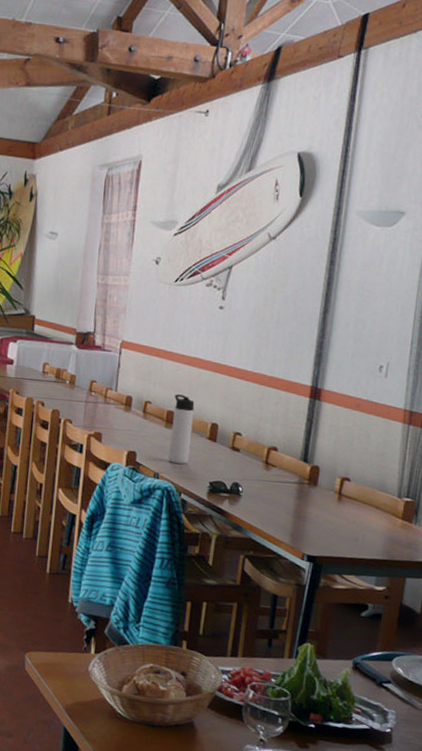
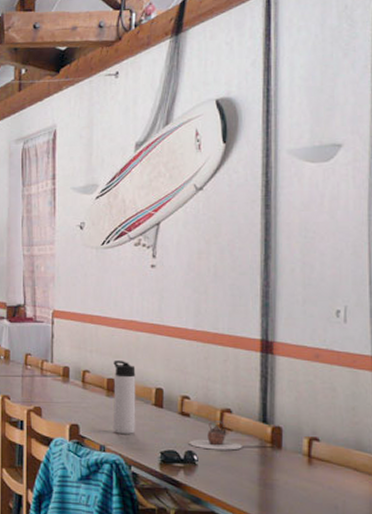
teapot: none [236,456,283,485] -> present [189,420,242,450]

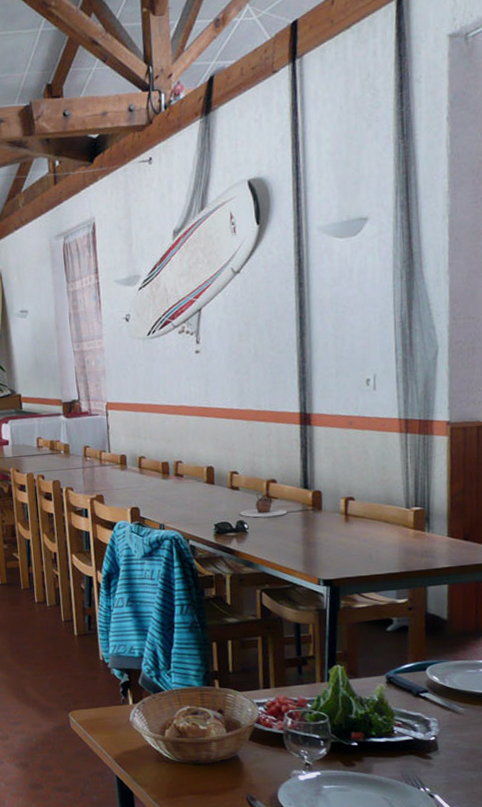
thermos bottle: present [113,361,136,434] -> none [166,444,191,512]

